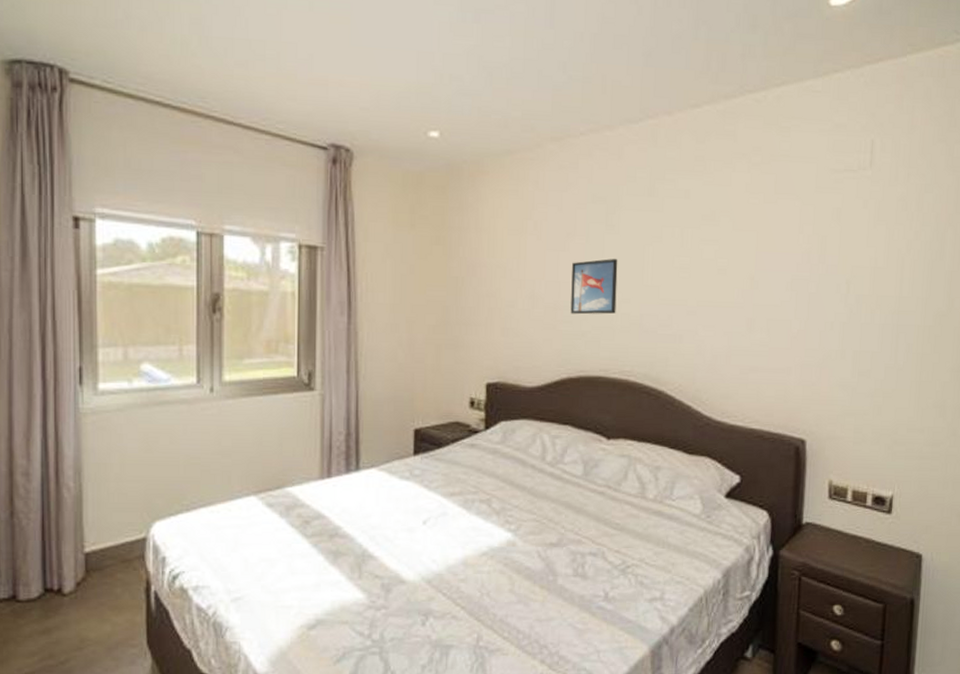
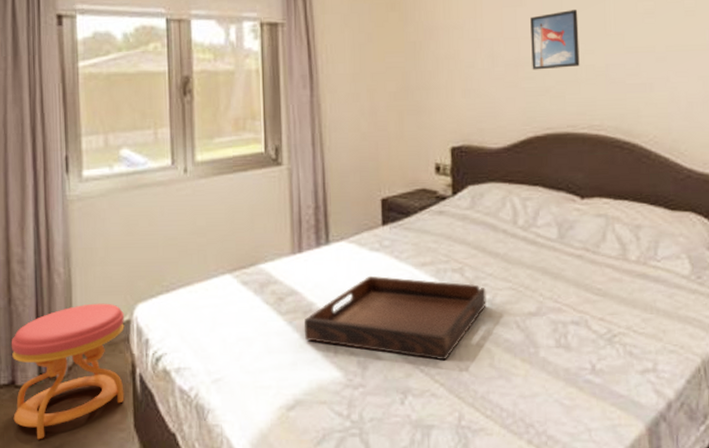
stool: none [12,519,140,655] -> present [11,303,125,440]
serving tray: none [329,503,511,586] -> present [303,275,486,361]

